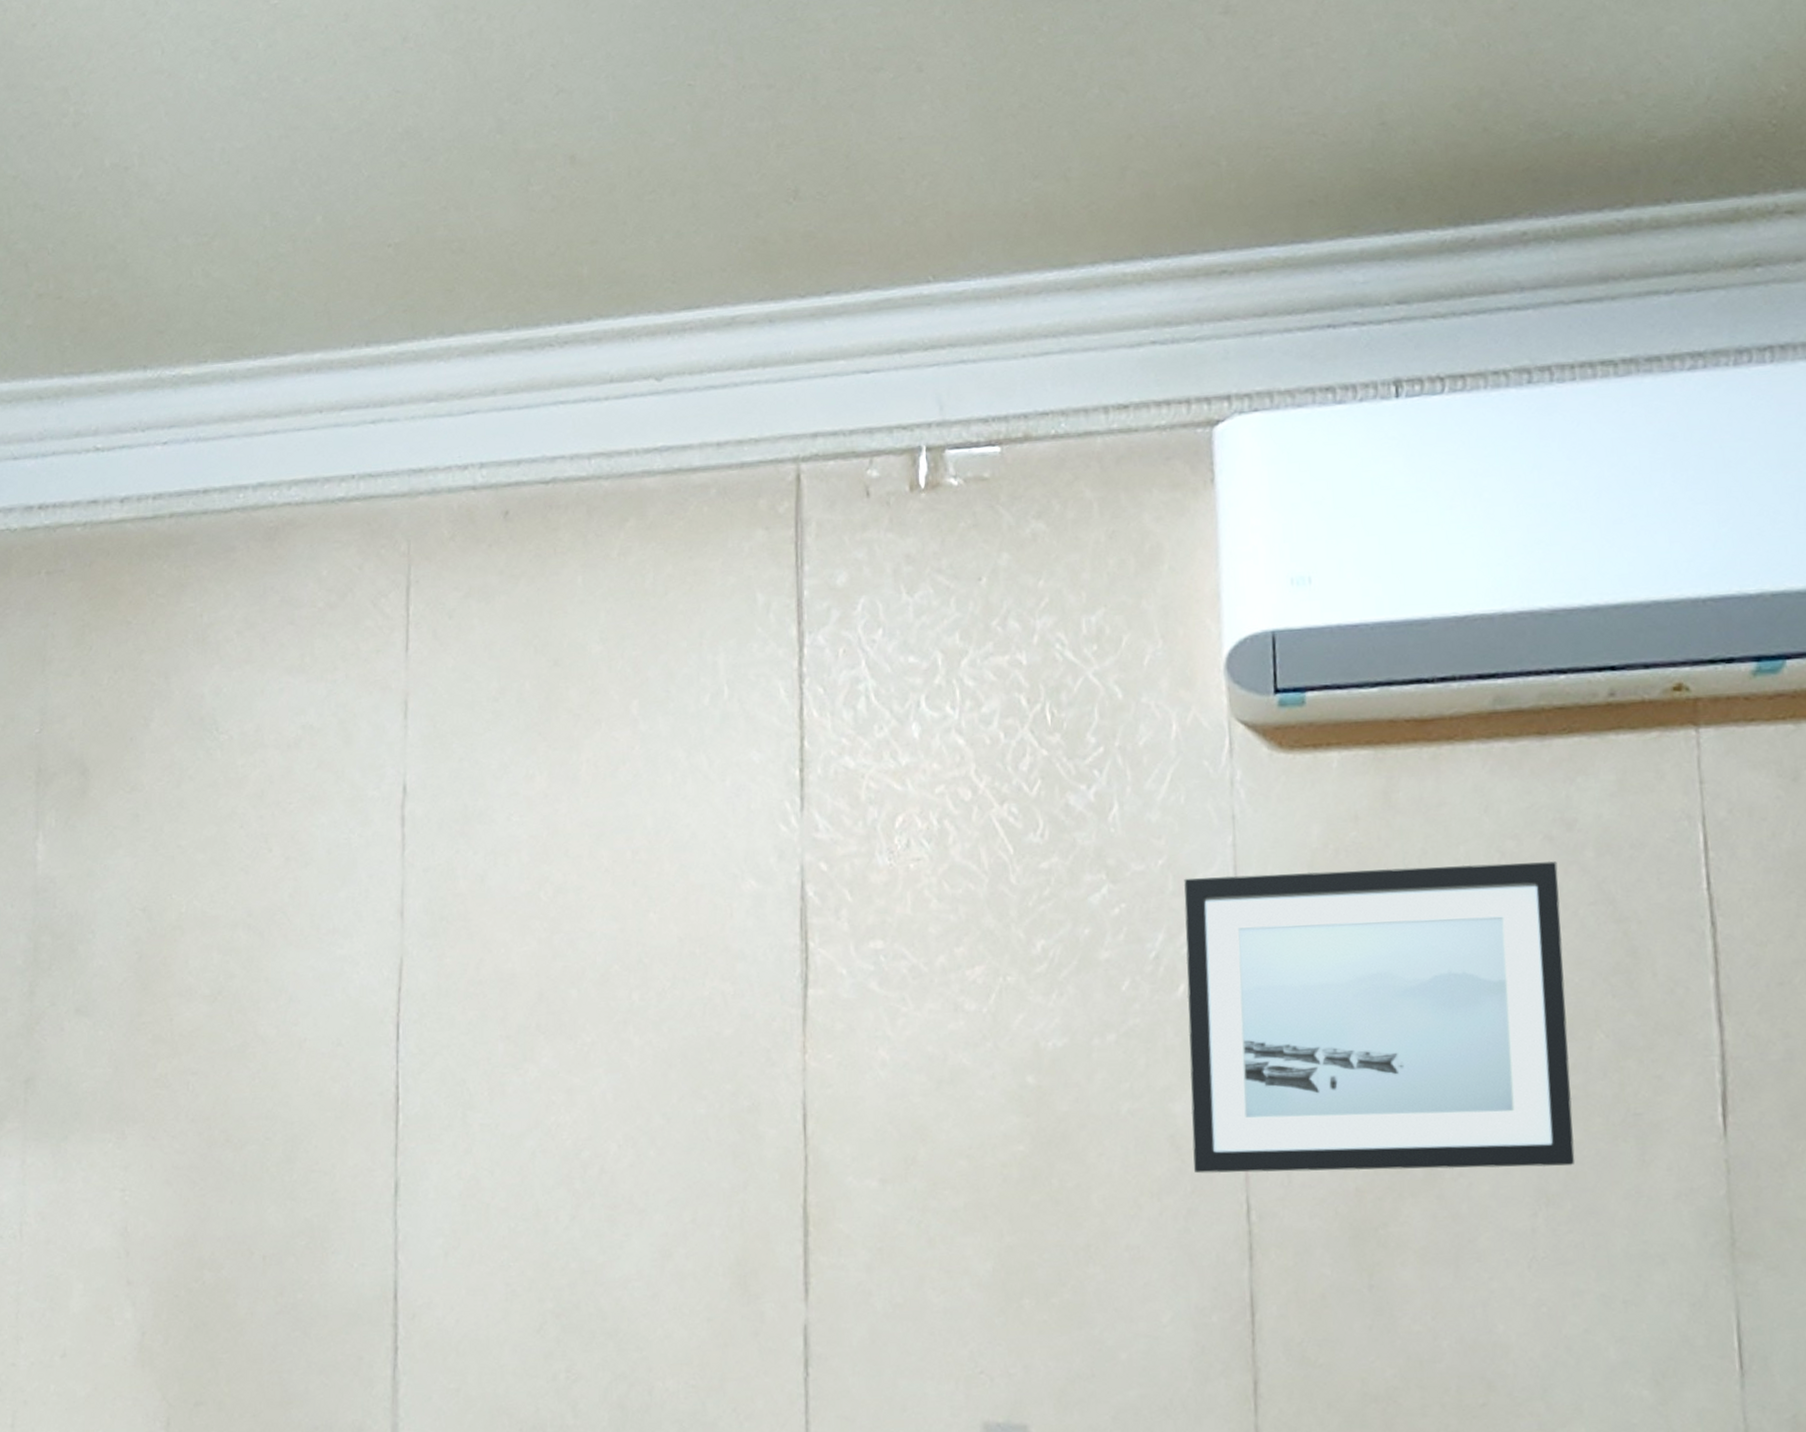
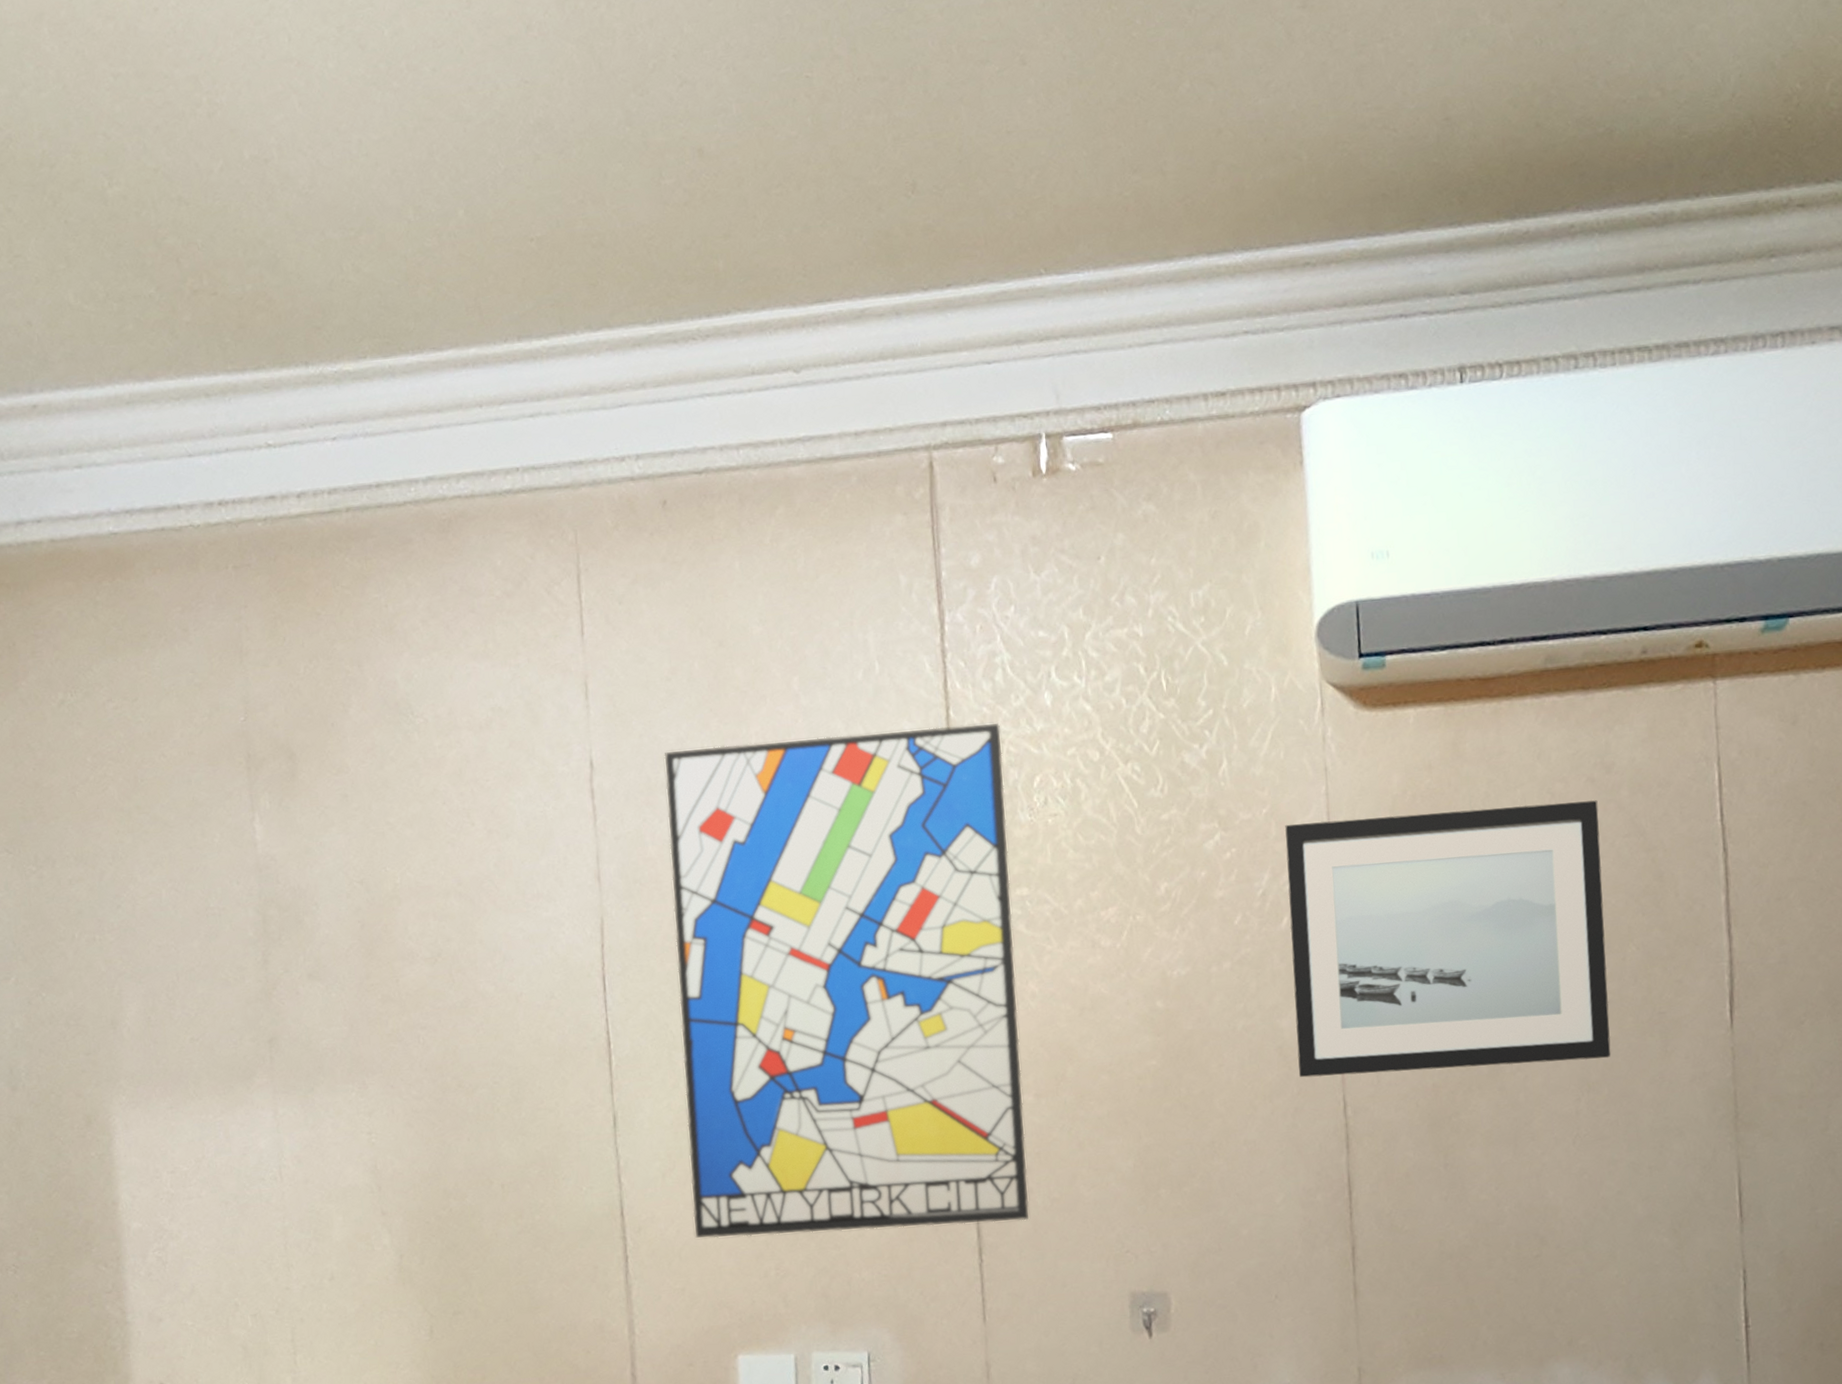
wall art: none [476,755,867,1331] -> present [664,722,1029,1238]

